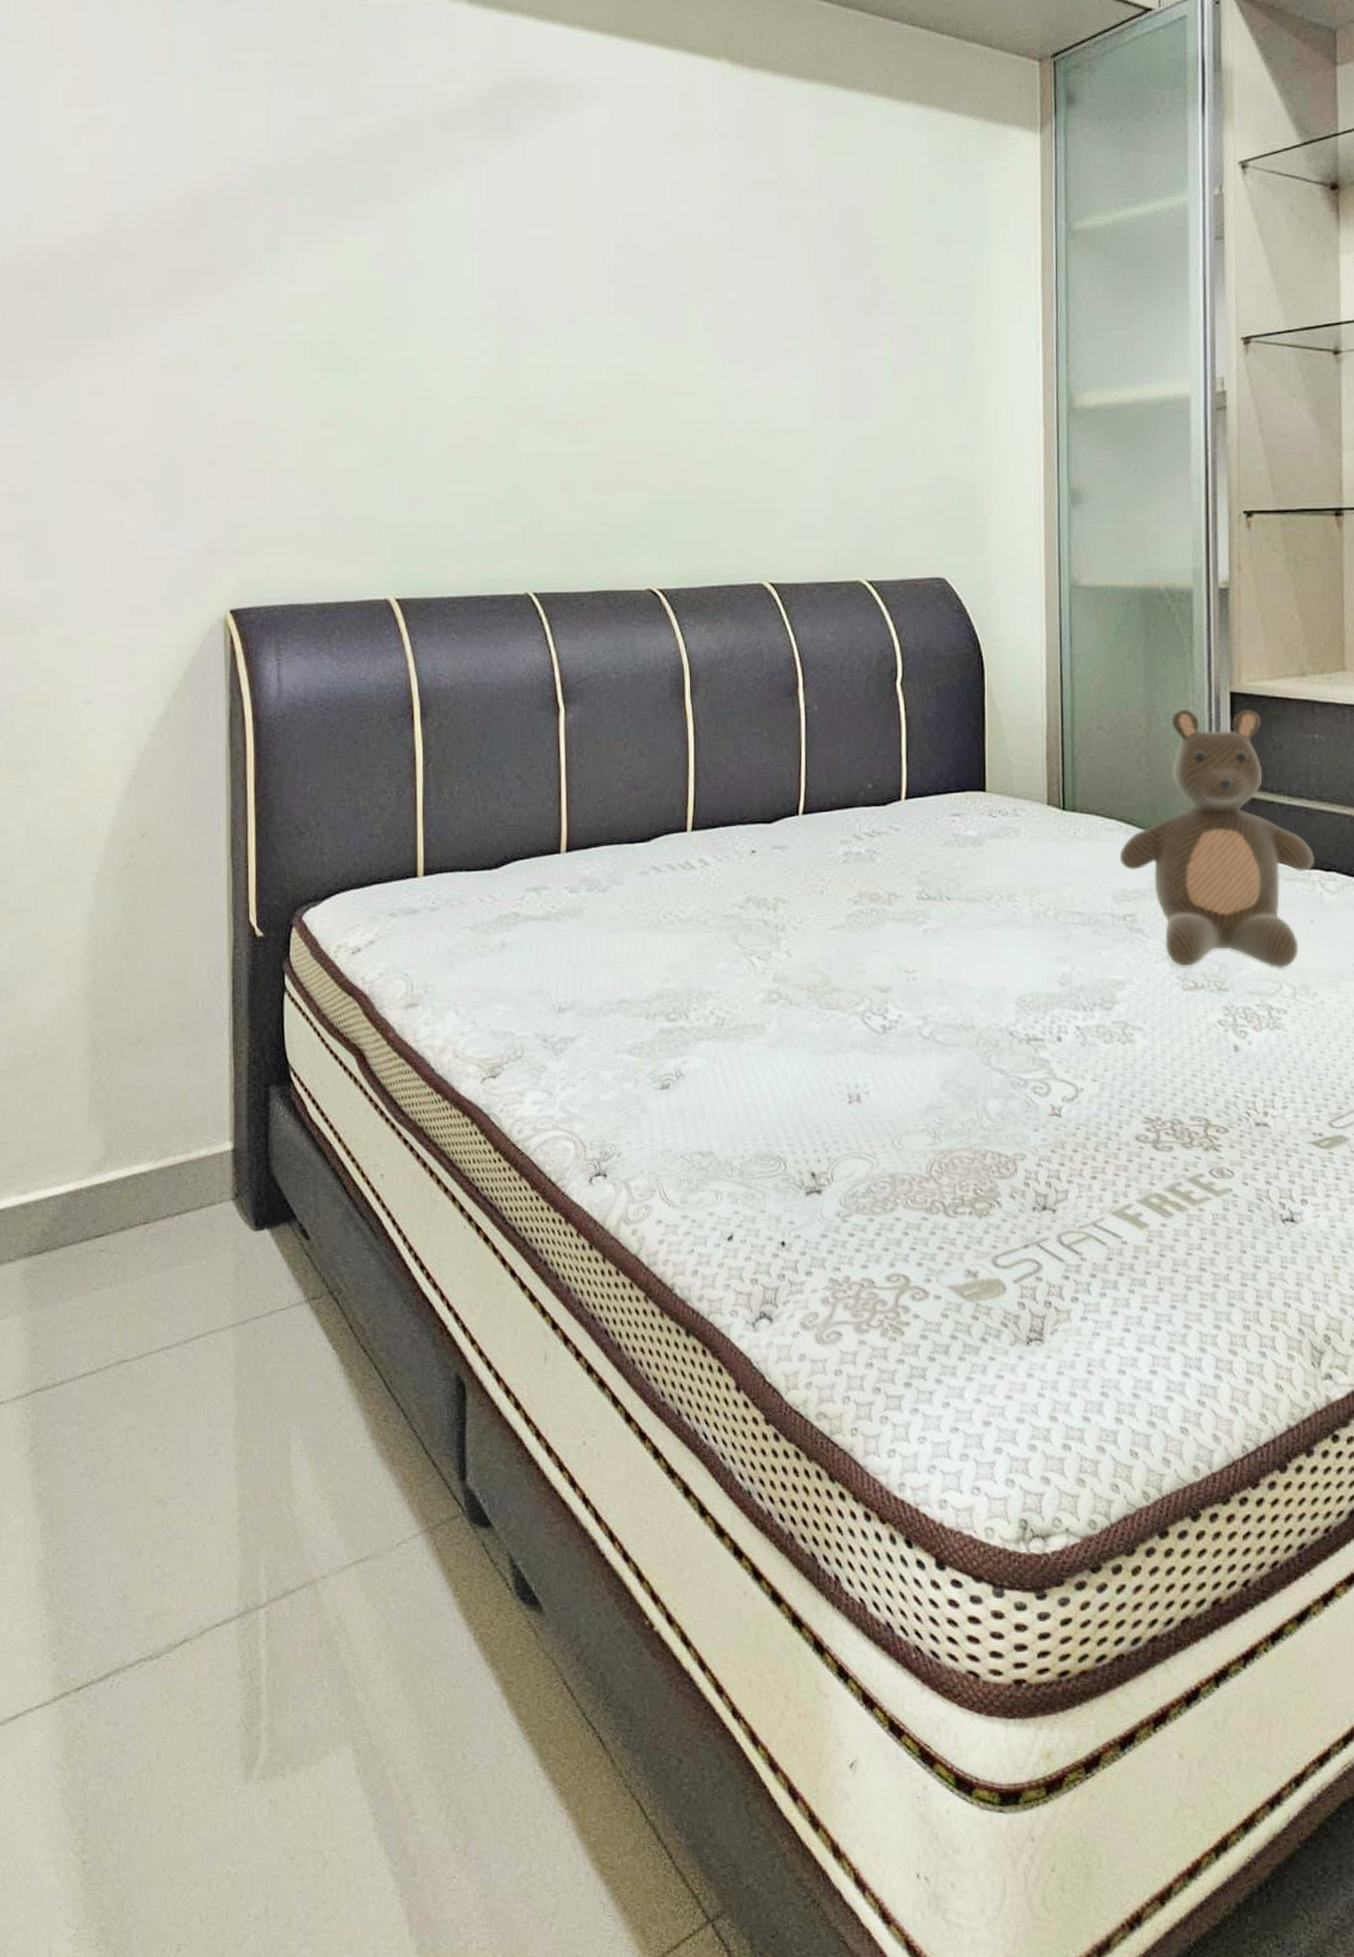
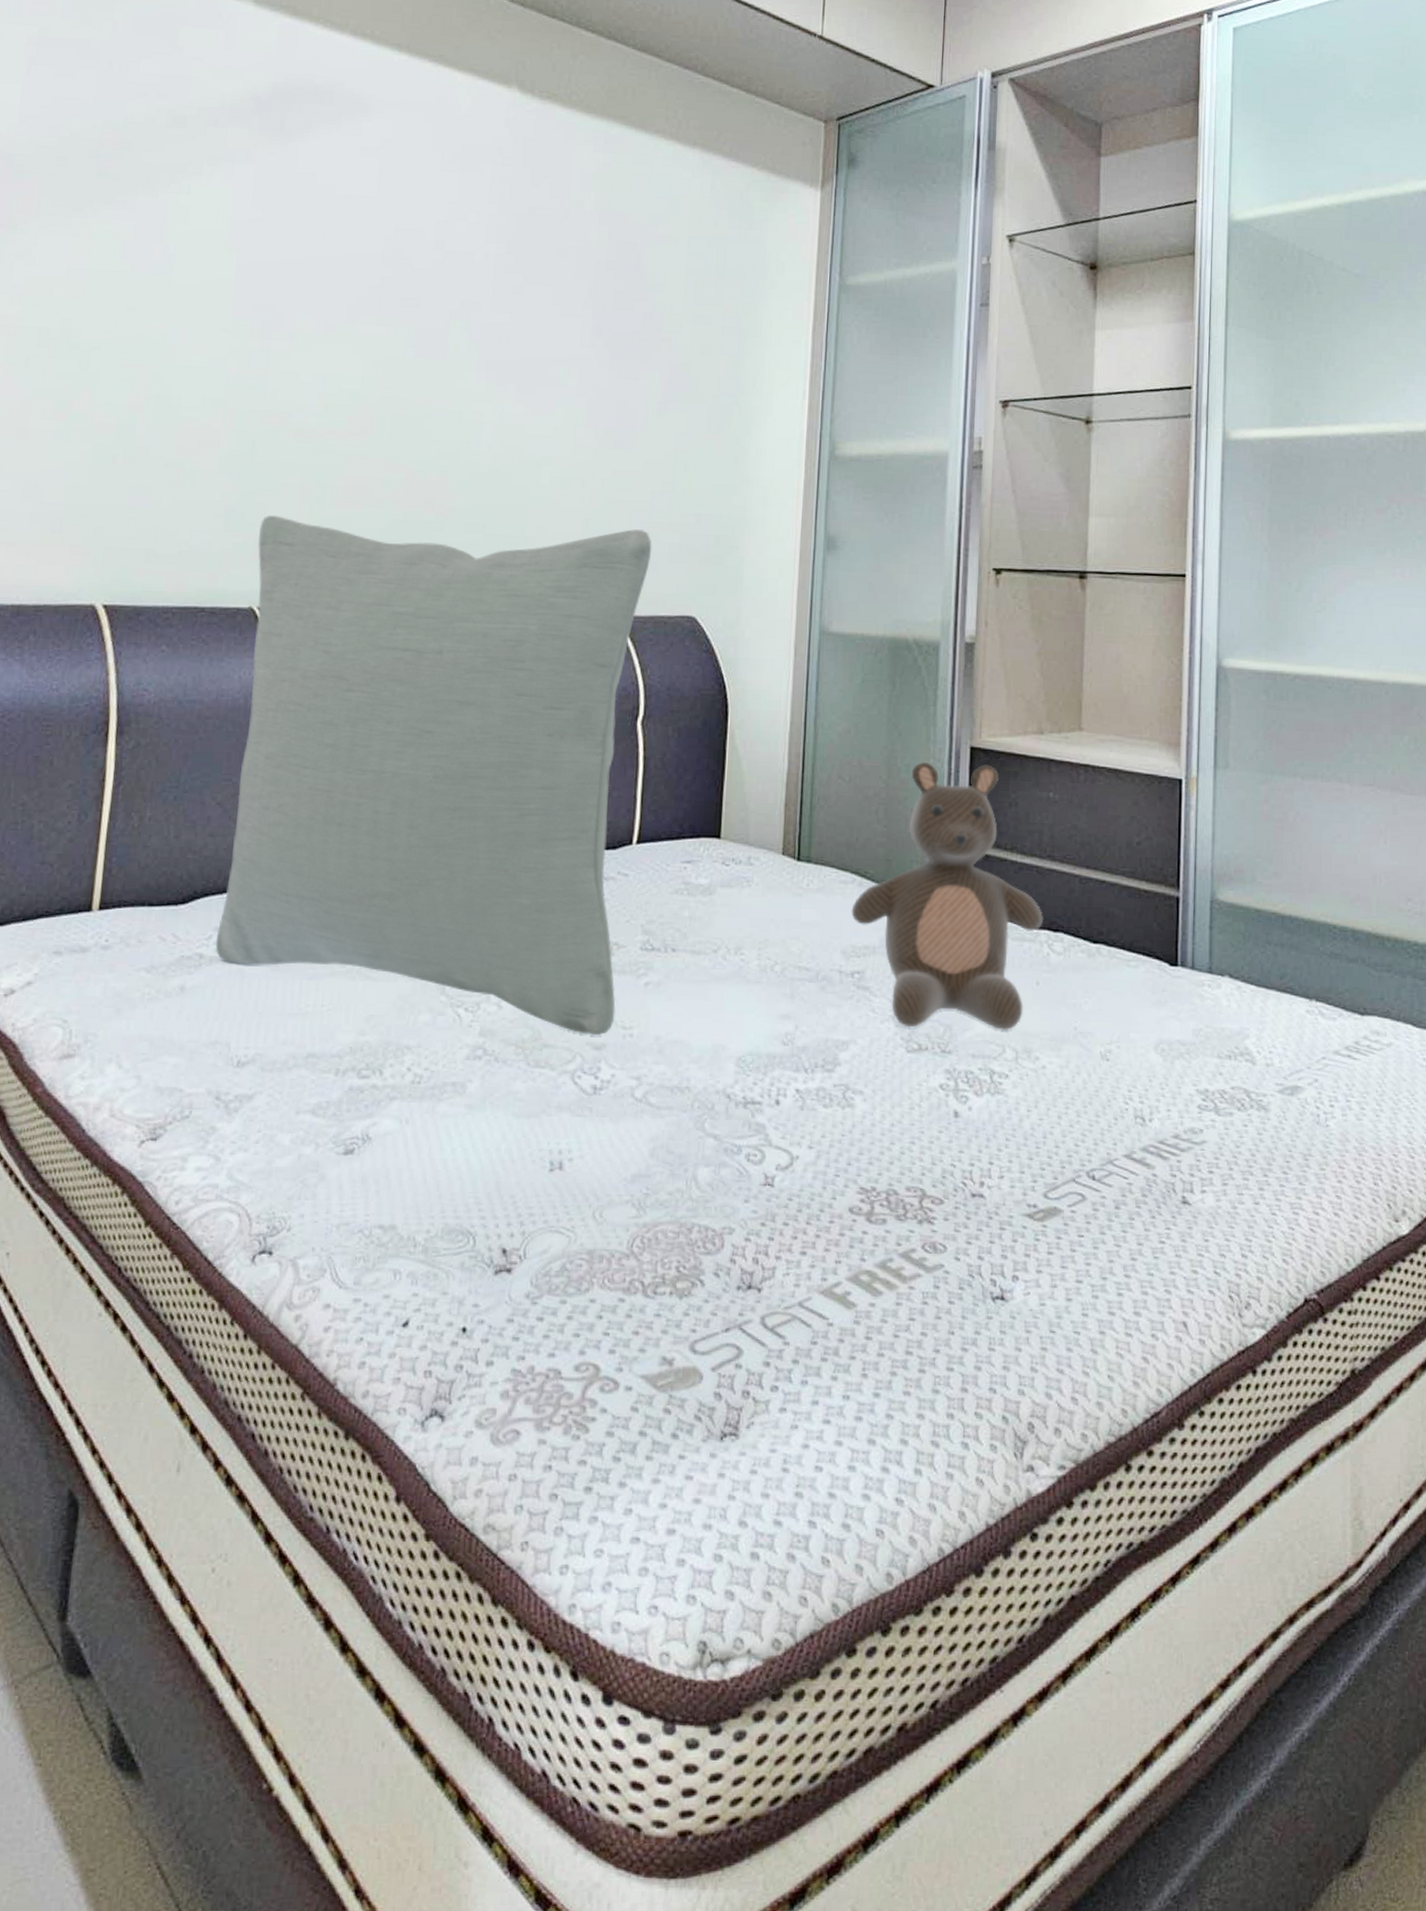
pillow: none [527,496,898,980] -> present [215,515,652,1036]

